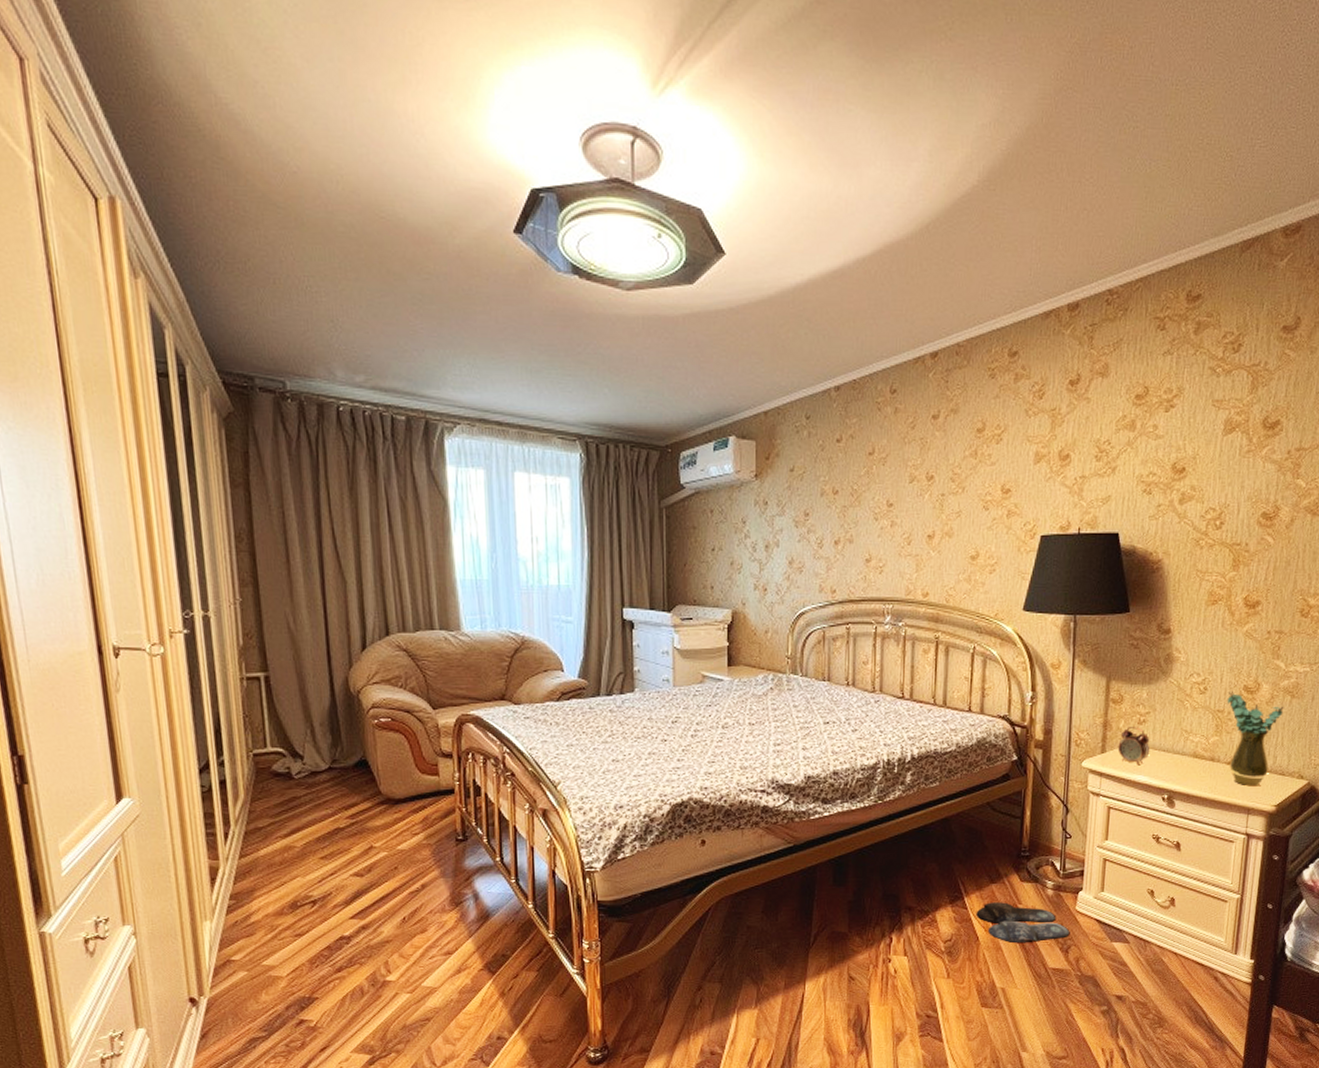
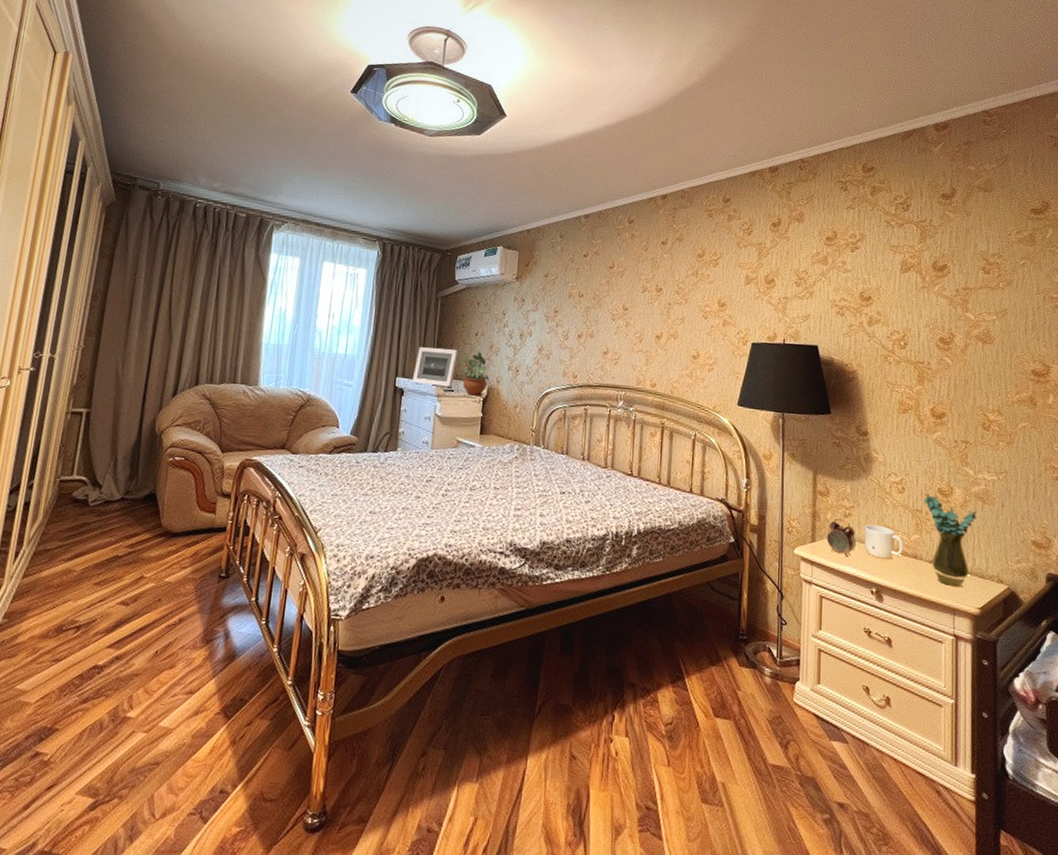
picture frame: none [641,569,694,615] -> present [411,347,459,387]
potted plant: none [694,571,733,623] -> present [457,352,490,396]
slippers: present [976,902,1070,944] -> none [696,686,789,734]
mug: none [1158,730,1201,764] -> present [864,524,903,559]

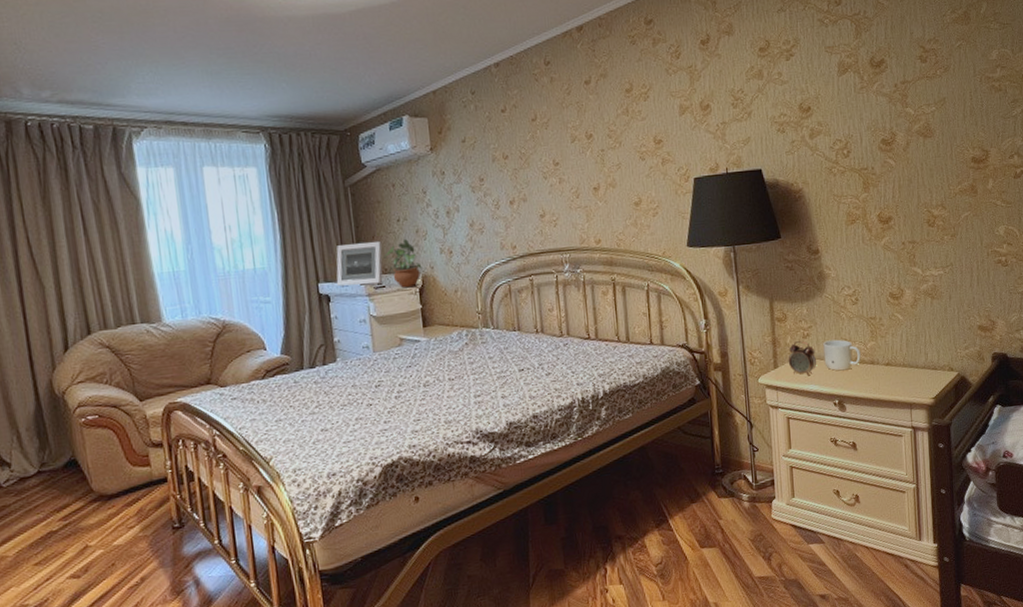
vase: present [924,493,977,587] -> none [877,299,927,384]

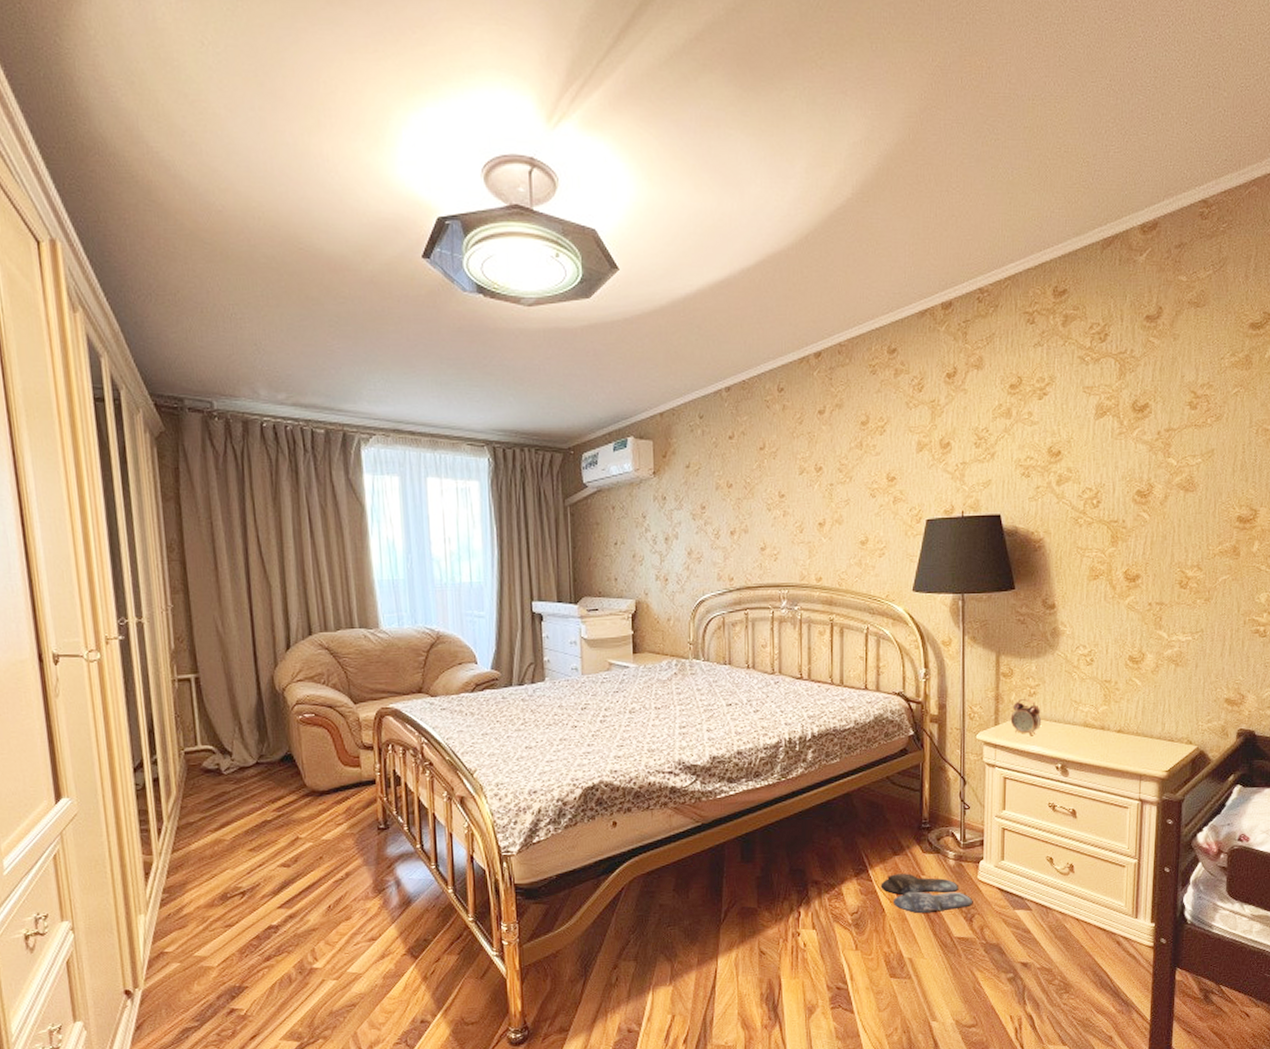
picture frame: present [336,240,383,287] -> none [550,563,598,607]
potted plant: present [383,239,423,288] -> none [598,563,637,613]
slippers: none [681,519,770,558] -> present [880,873,973,914]
mug: present [823,339,861,371] -> none [1050,700,1091,734]

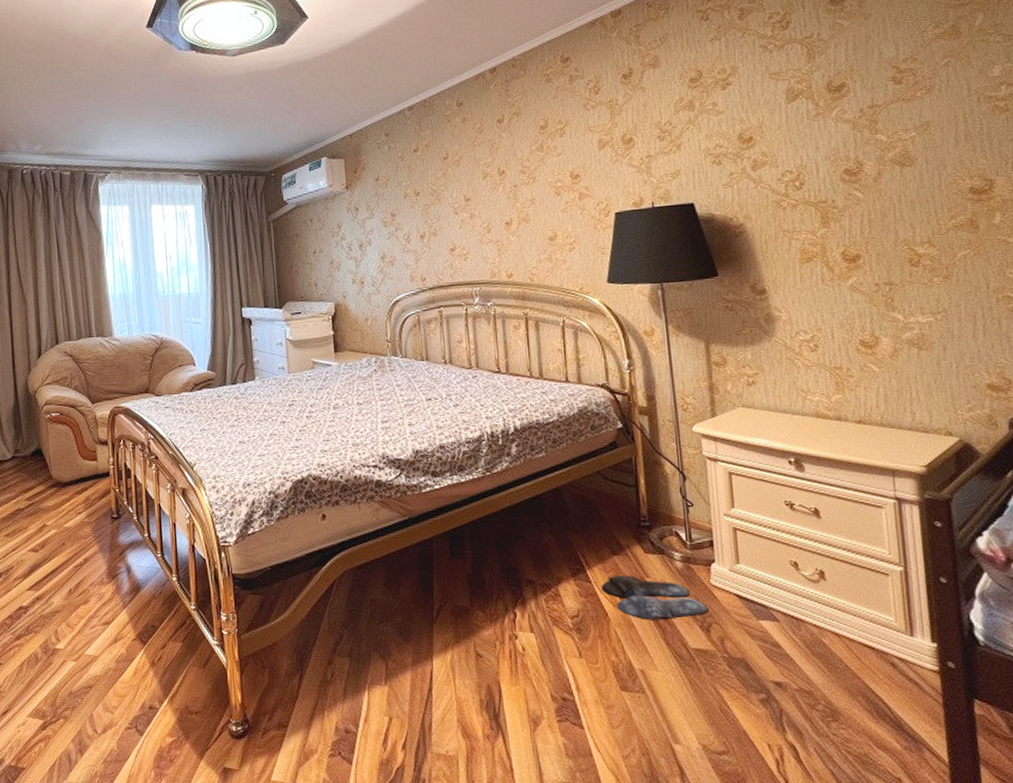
alarm clock: present [1010,699,1042,737] -> none [728,389,766,428]

